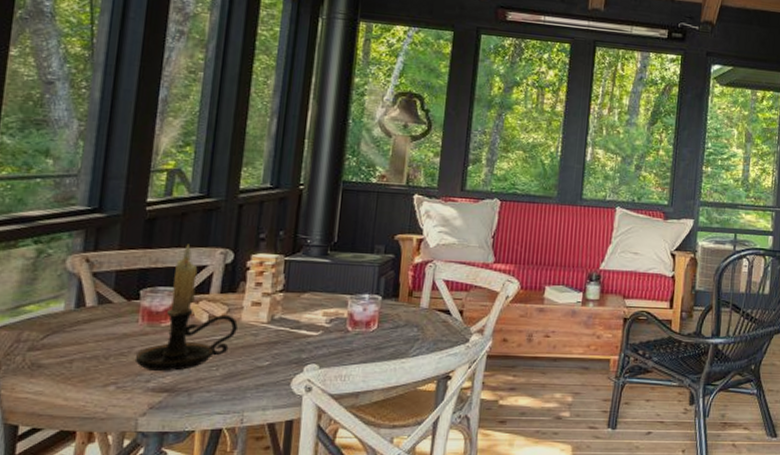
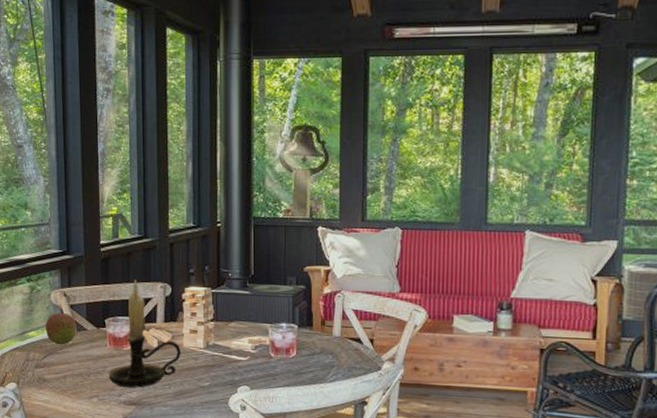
fruit: none [51,281,99,322] -> present [45,312,77,345]

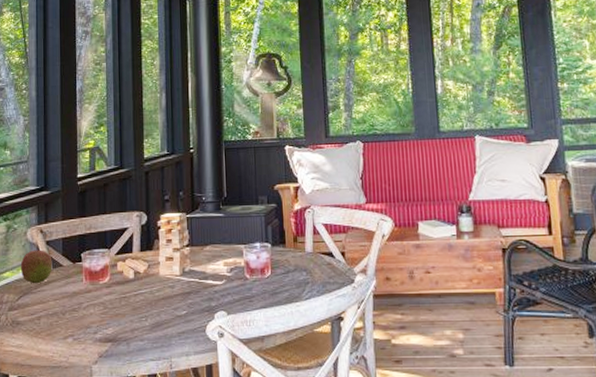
candle holder: present [108,279,181,388] -> none [84,210,157,323]

